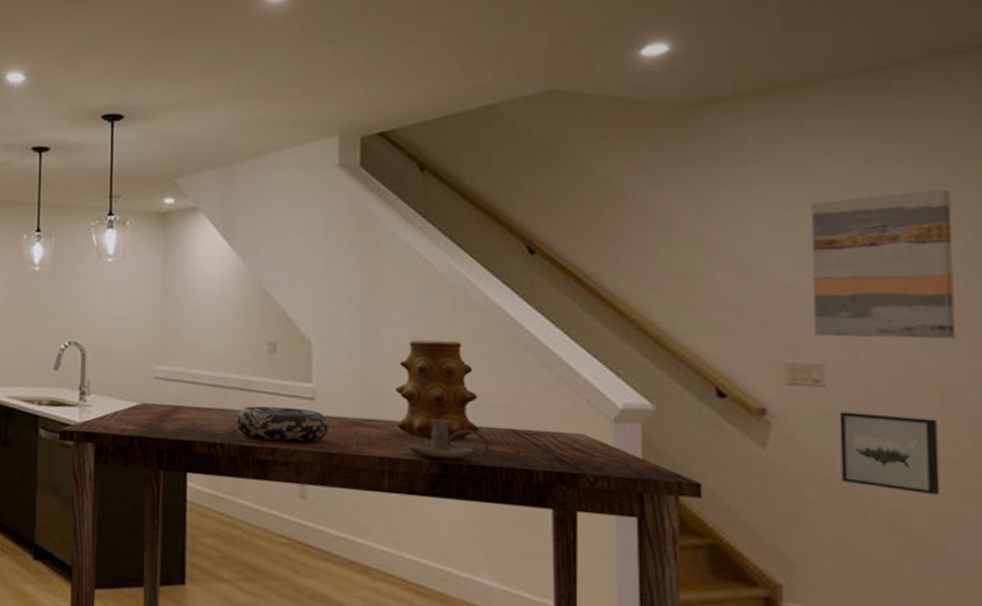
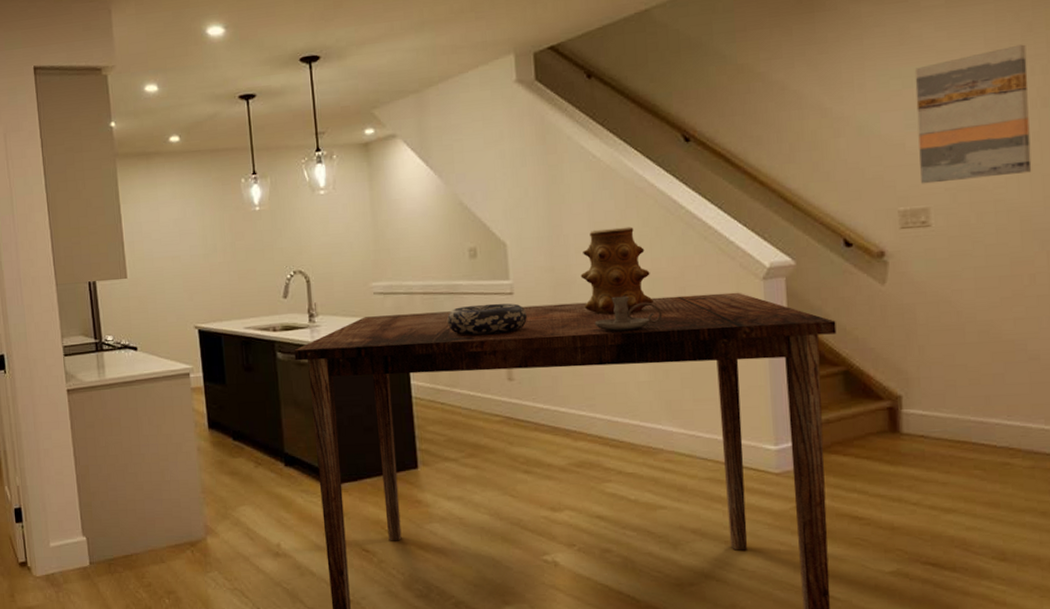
wall art: present [839,411,941,496] -> none [942,242,1022,306]

